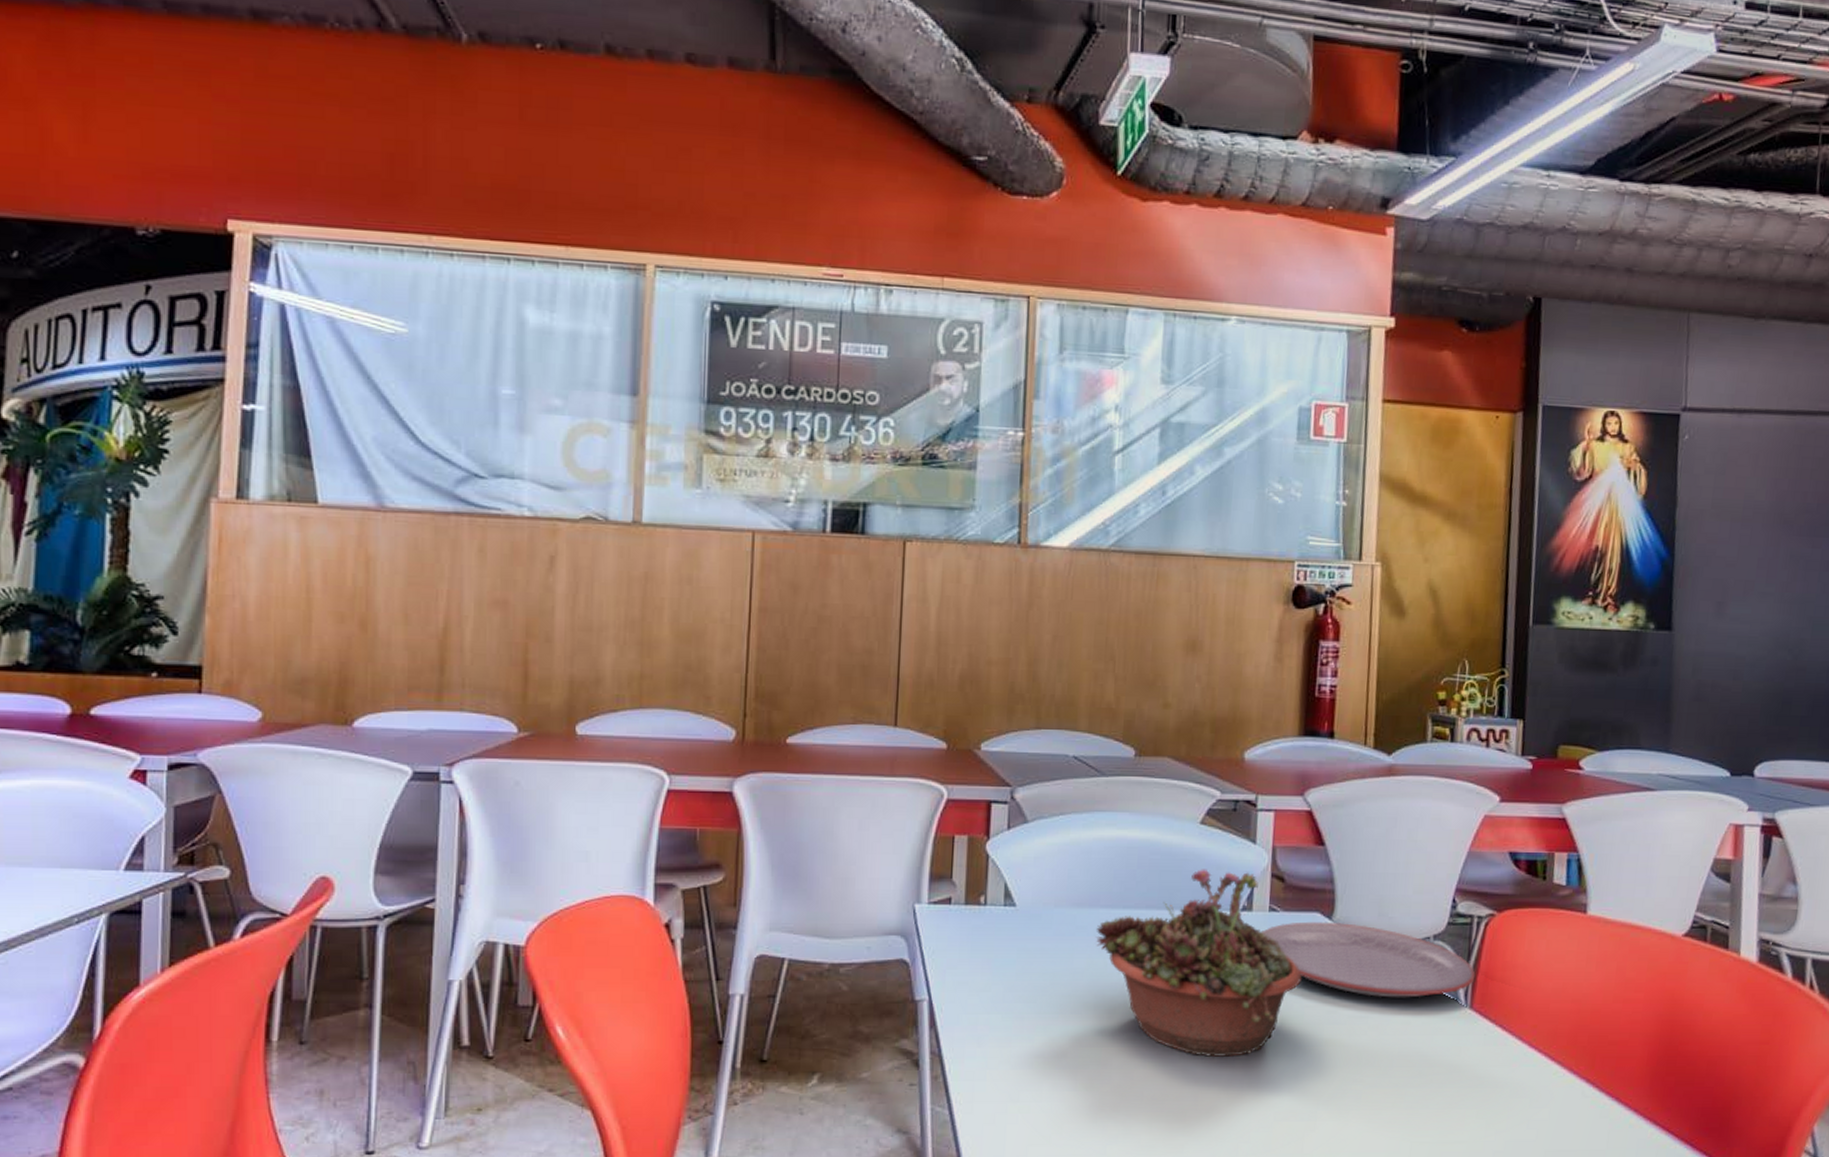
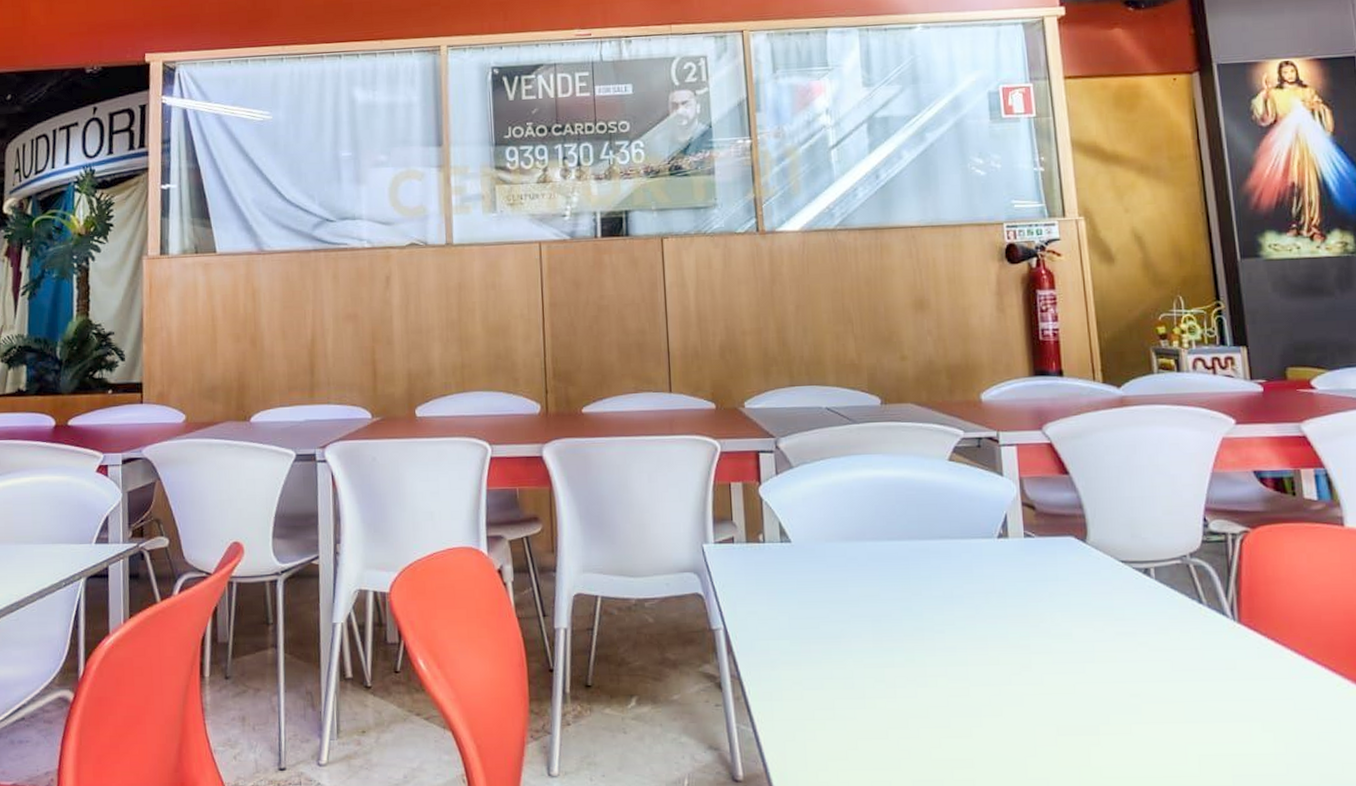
succulent planter: present [1095,869,1302,1058] -> none [865,501,1065,676]
plate: present [1262,921,1476,998] -> none [1021,545,1239,615]

